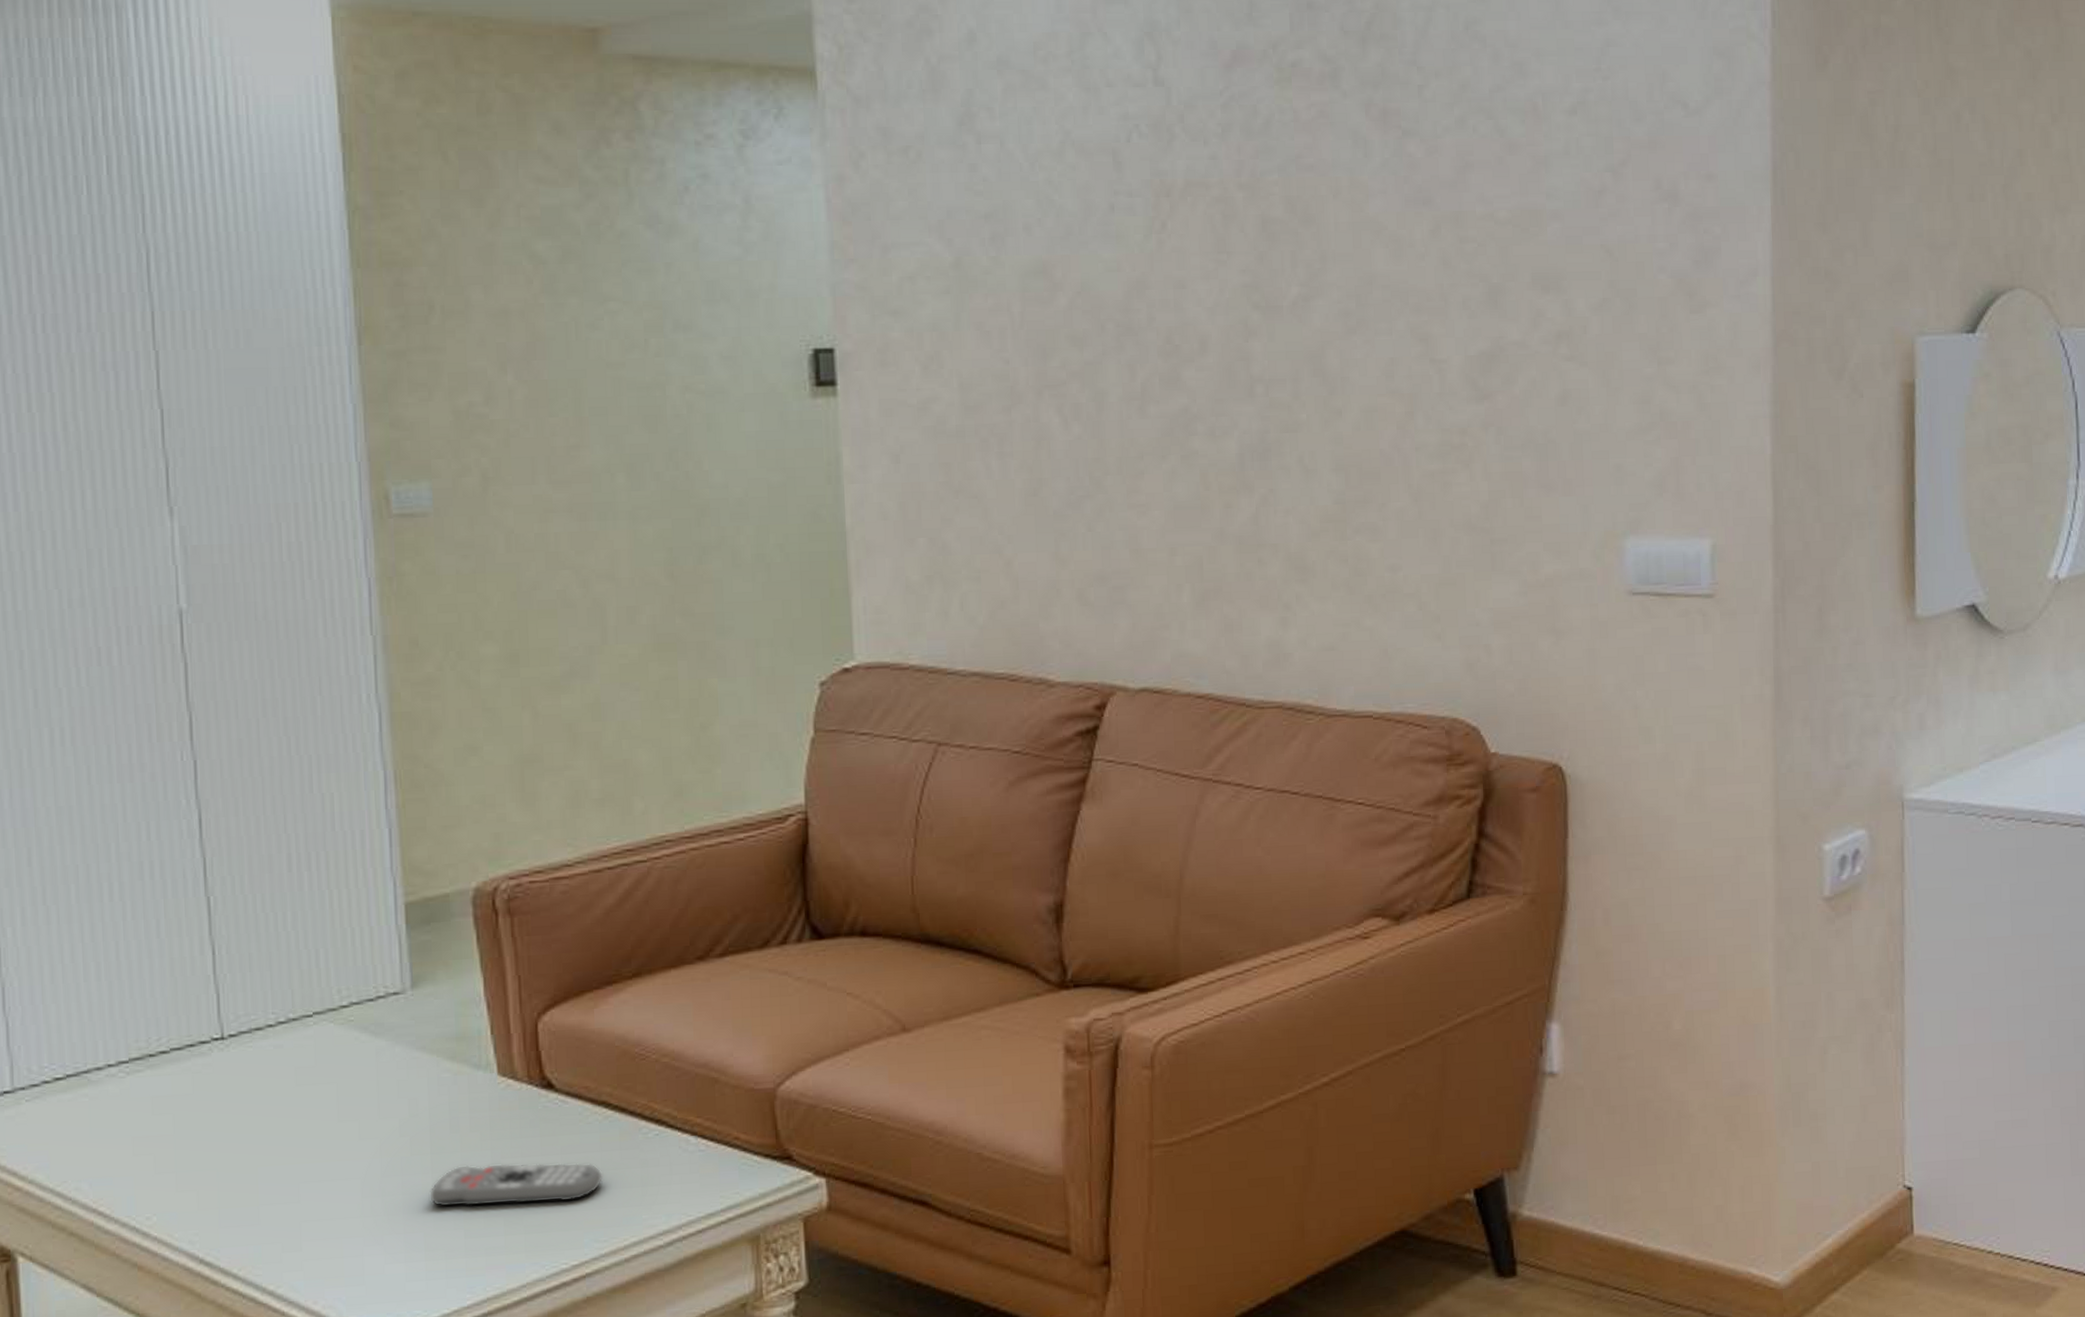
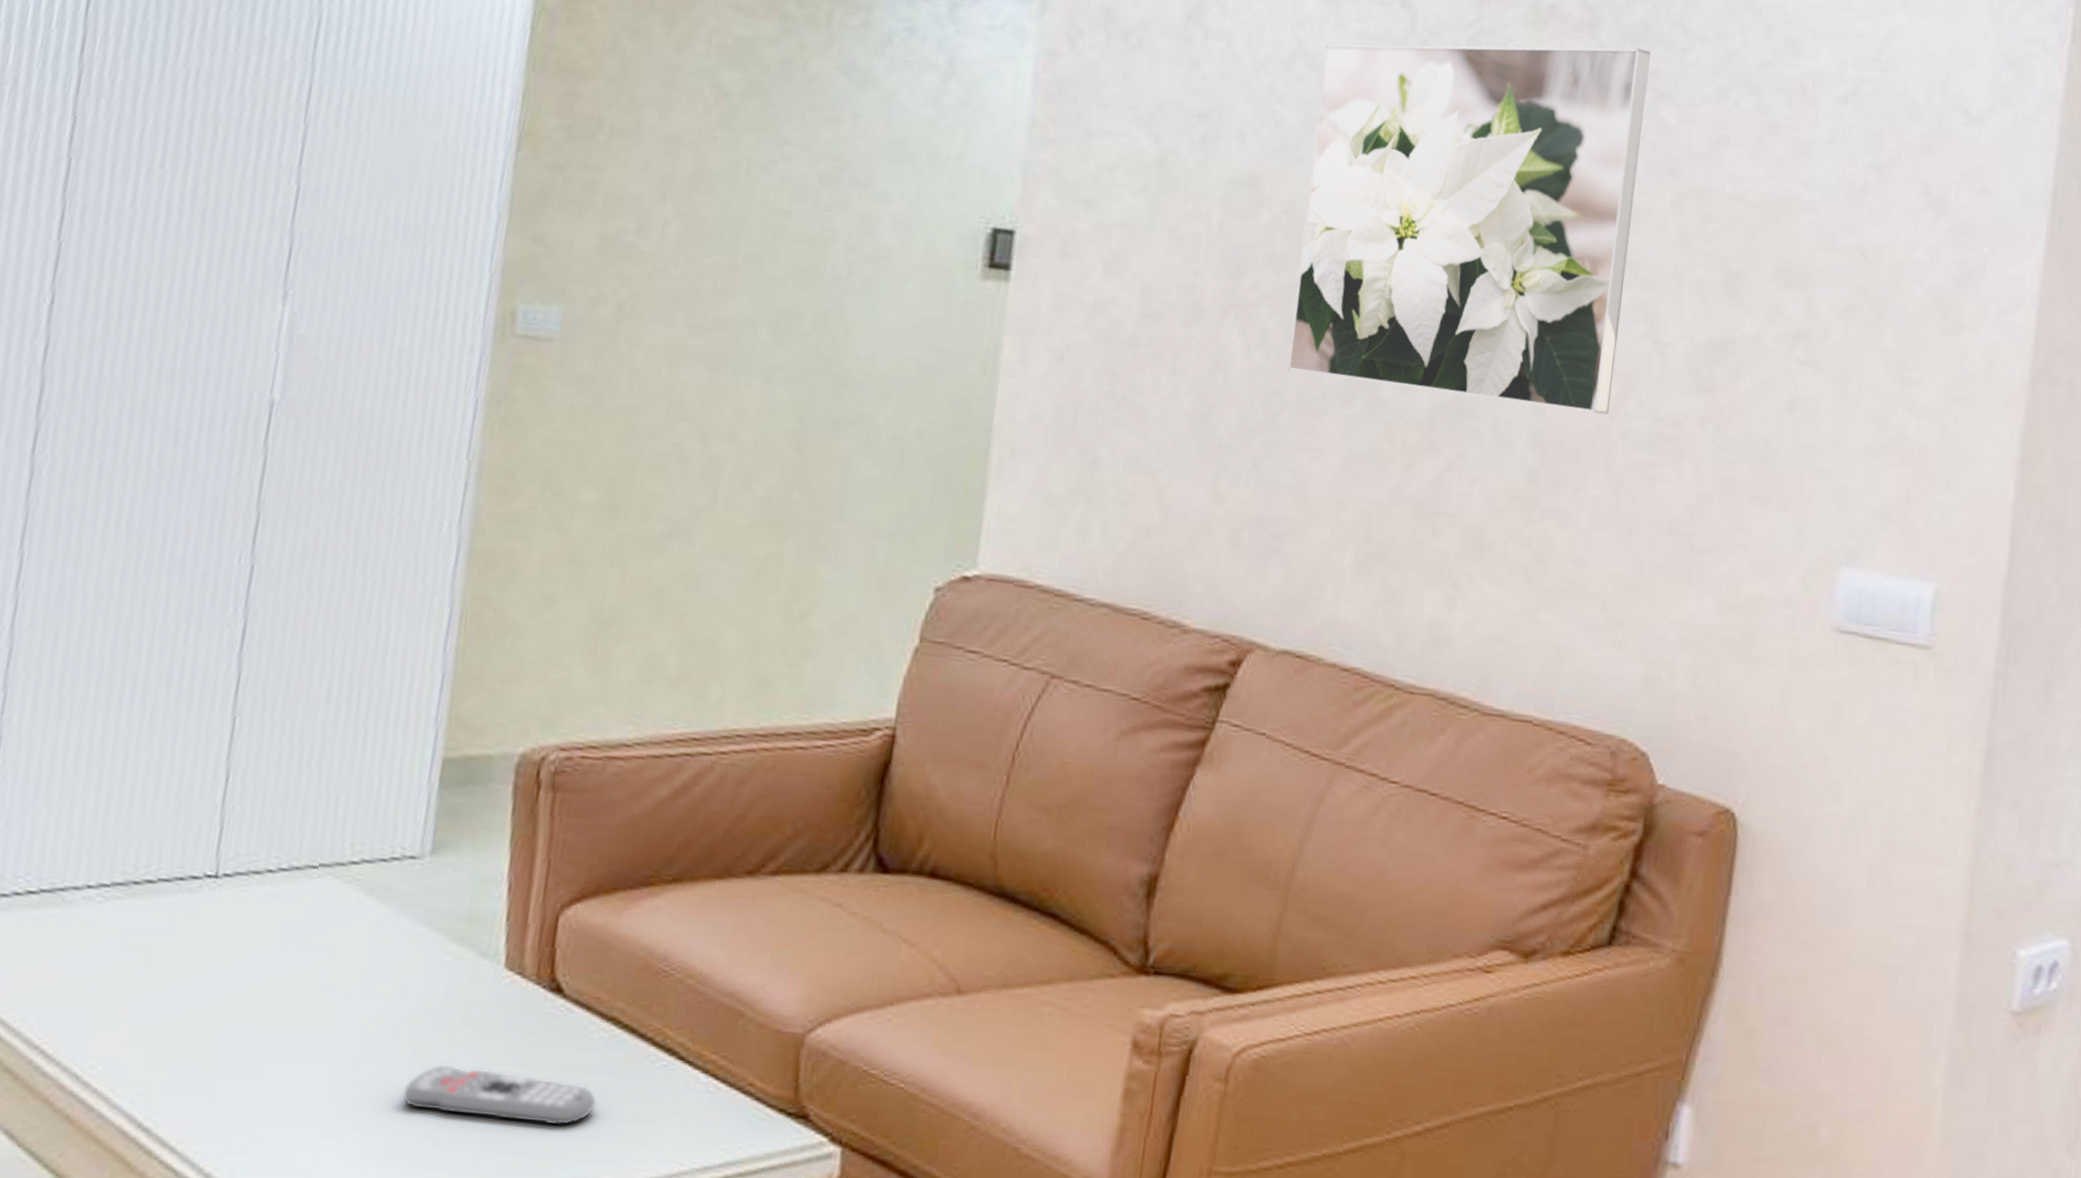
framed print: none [1090,92,1400,438] -> present [1287,44,1650,415]

